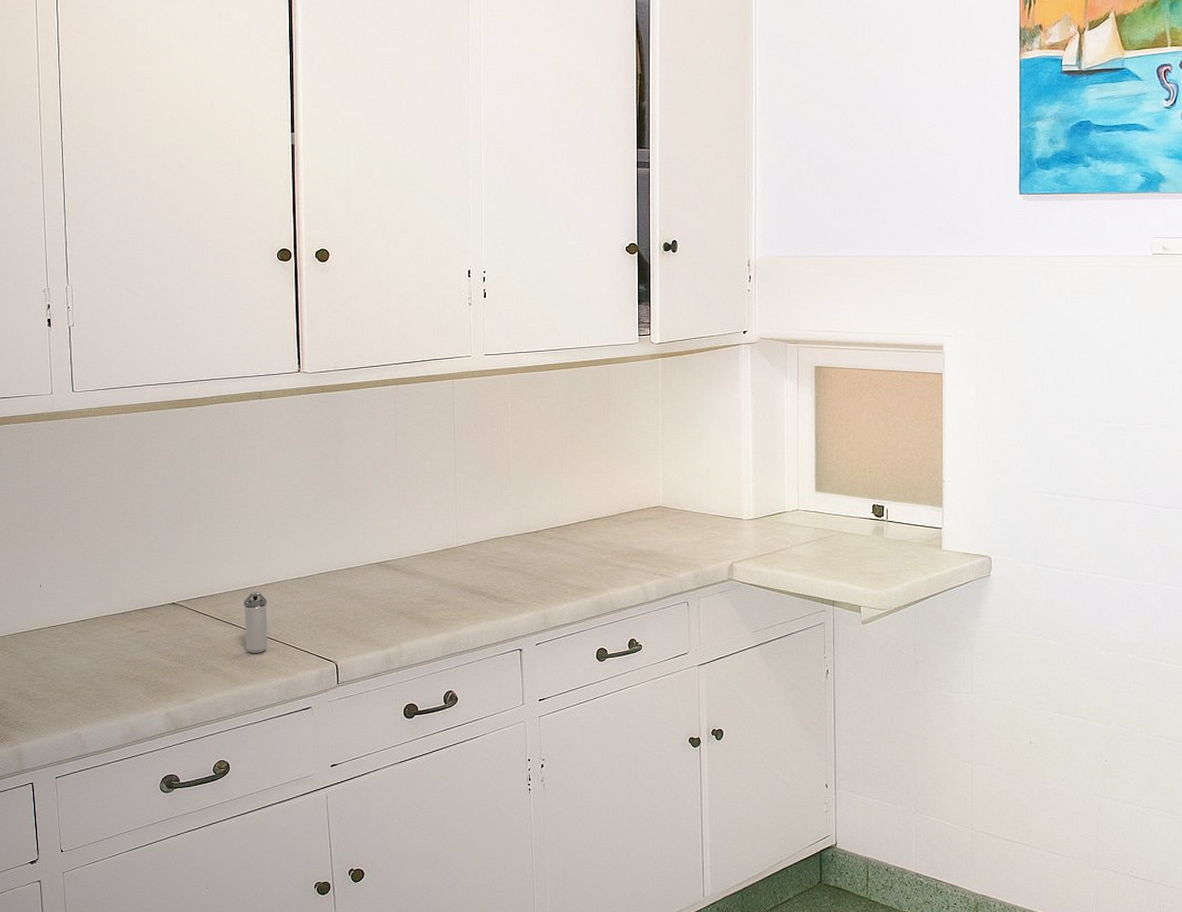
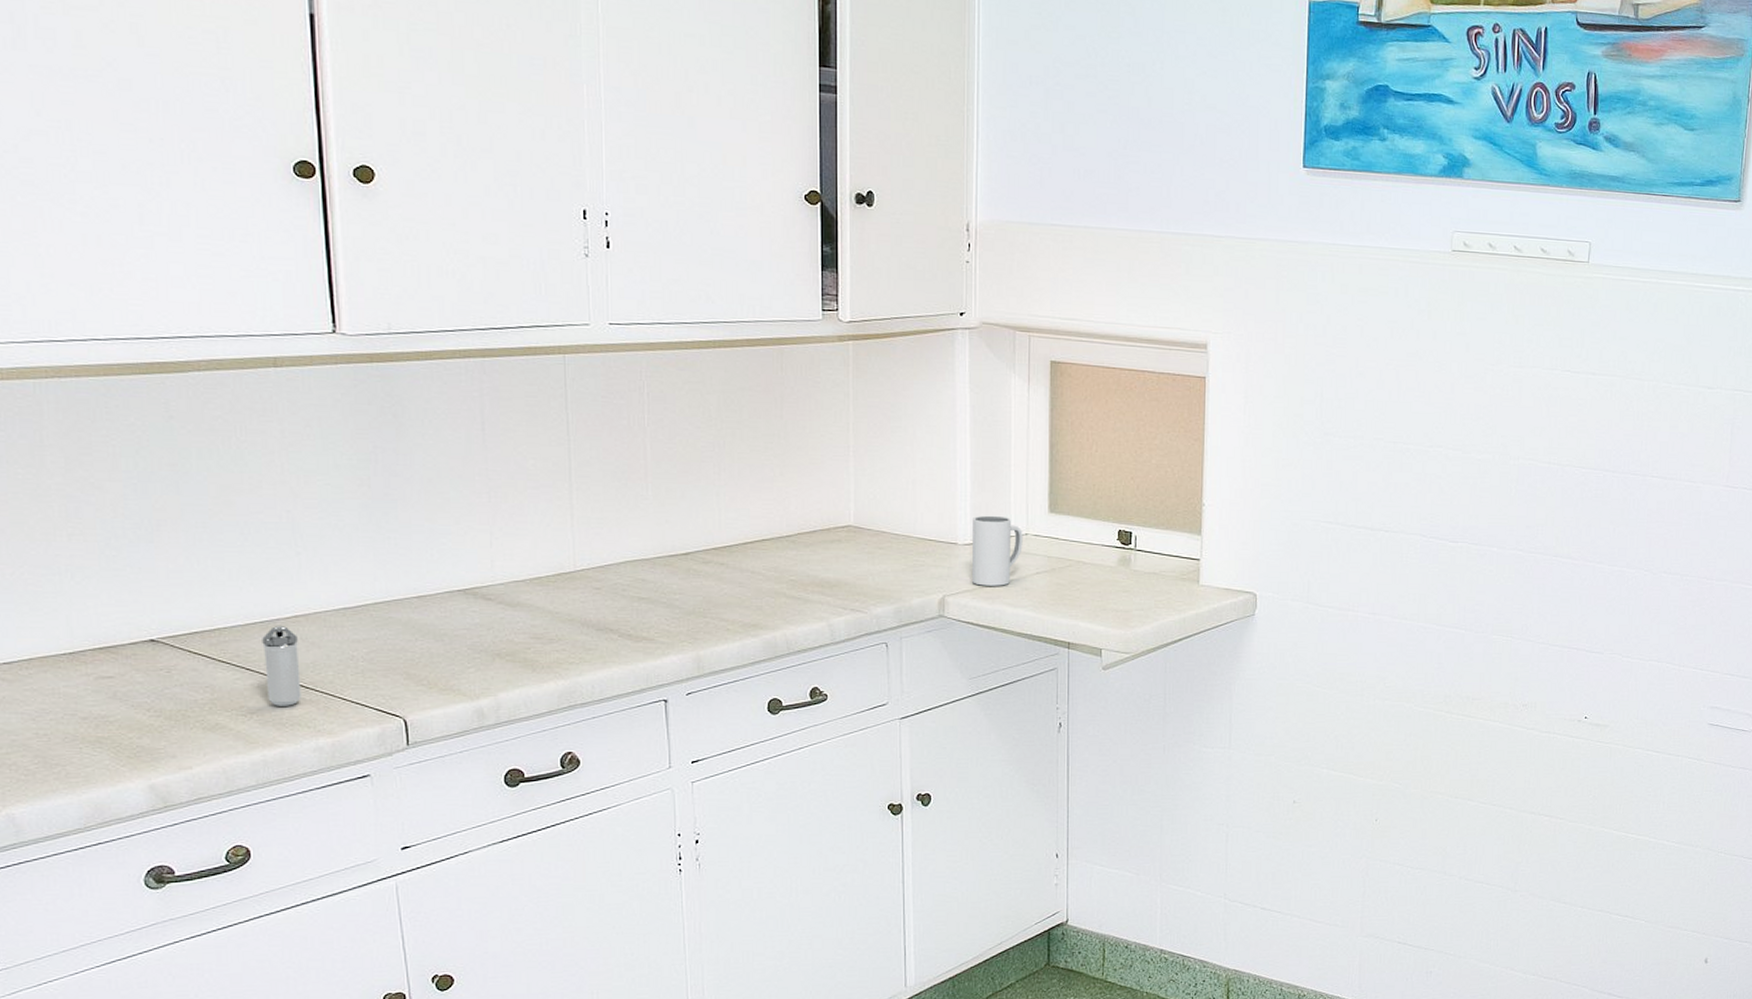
mug: none [754,495,795,554] -> present [971,515,1023,586]

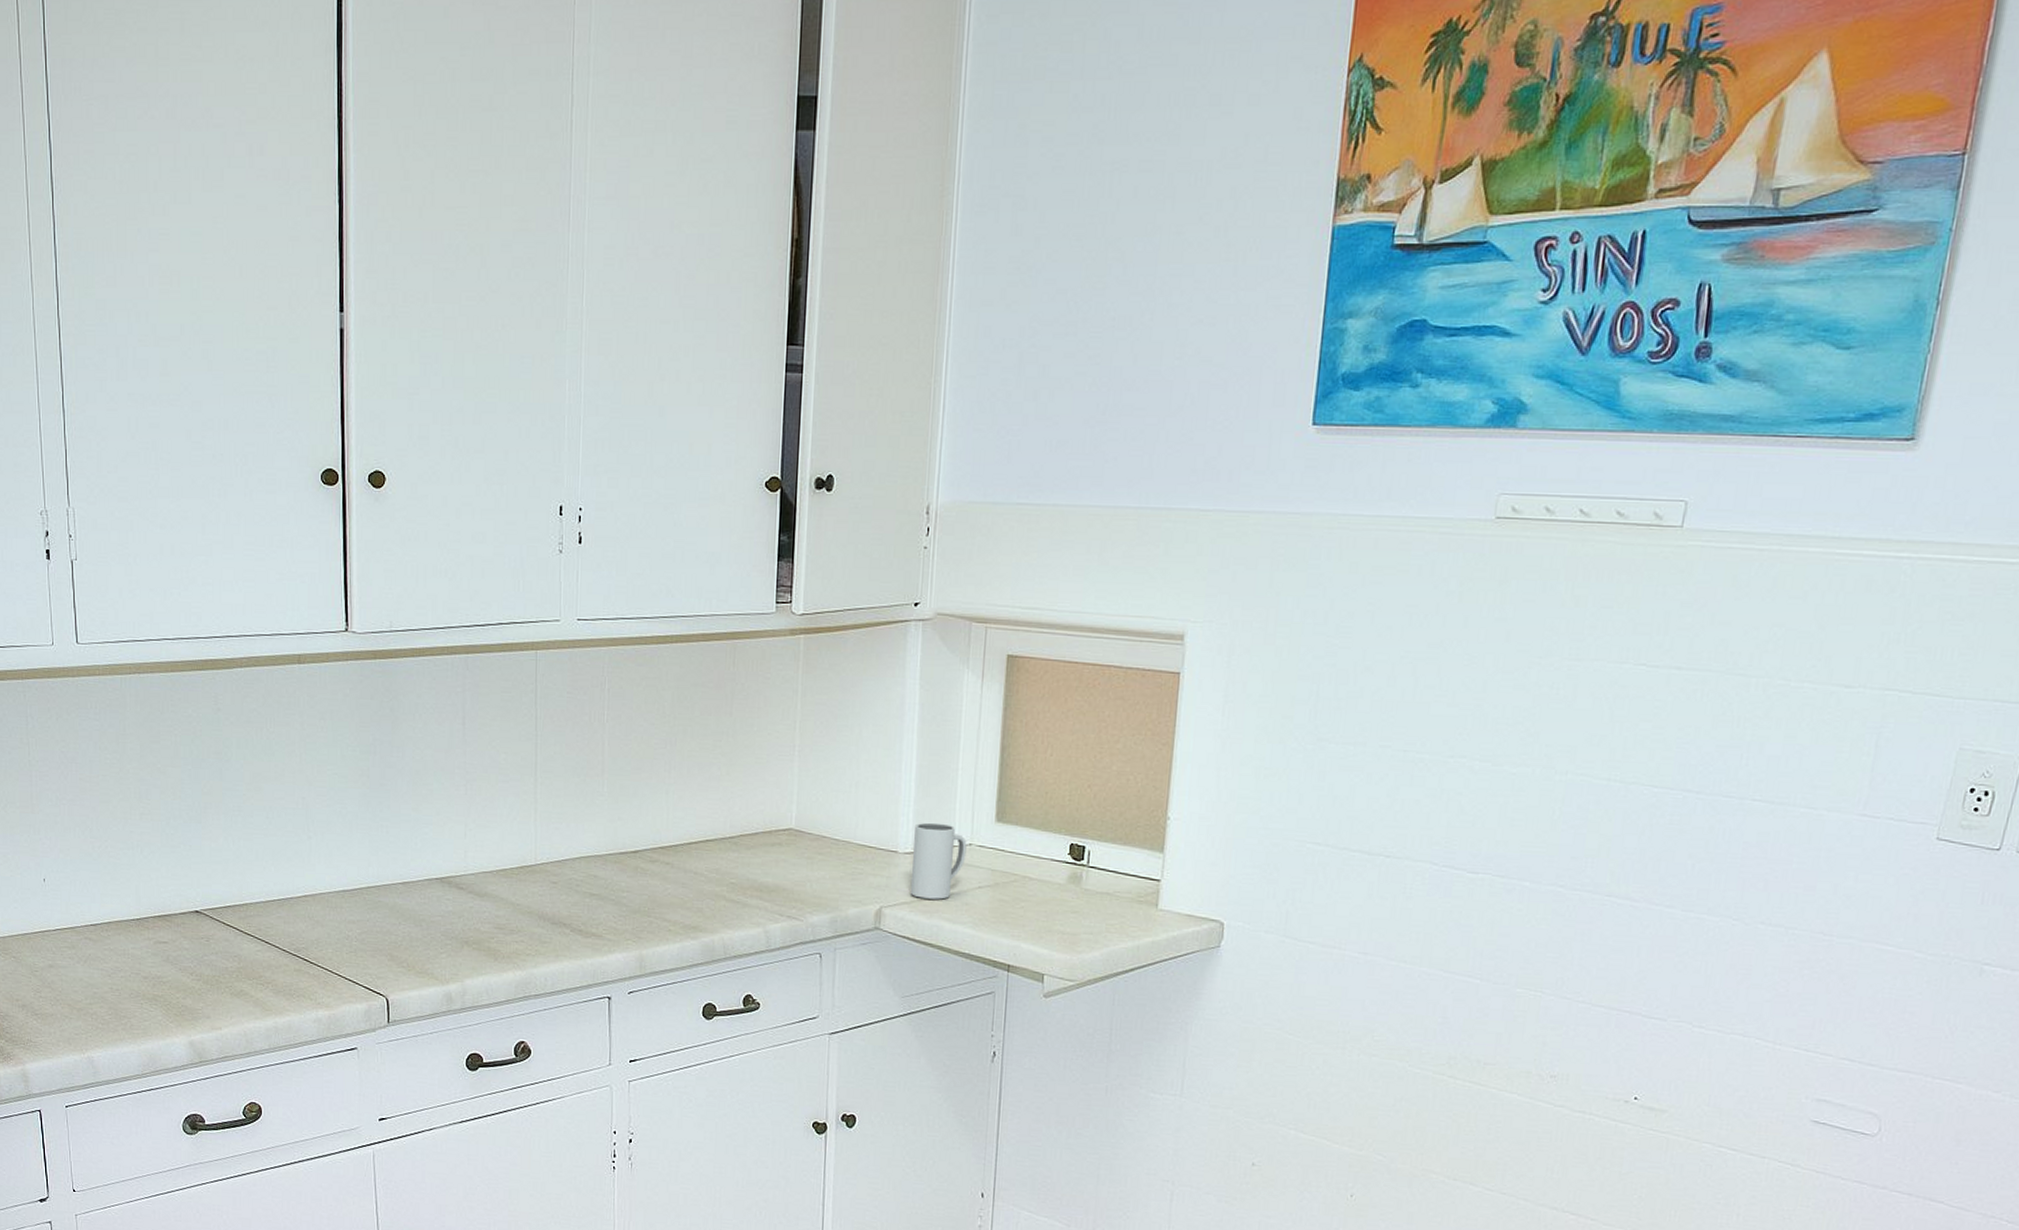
shaker: present [262,625,302,706] -> none [279,903,307,979]

